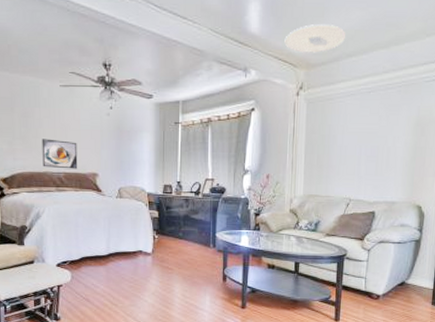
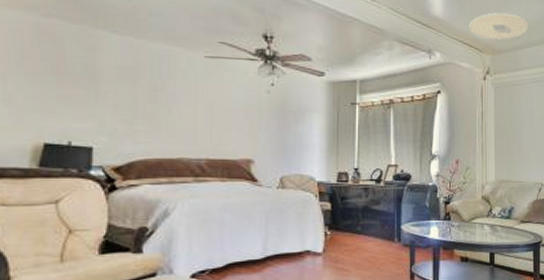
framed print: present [42,139,78,169] -> none [176,118,226,155]

